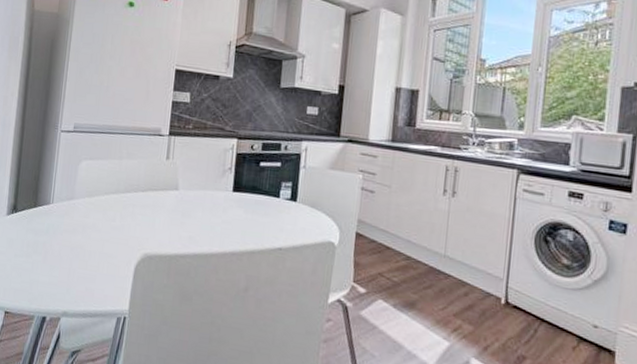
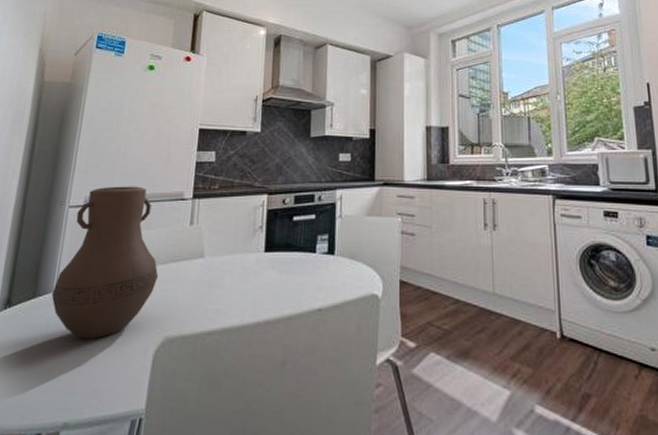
vase: none [49,116,139,248] -> present [51,186,159,340]

